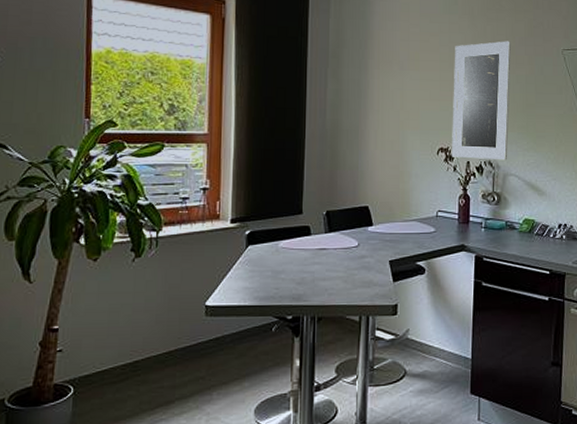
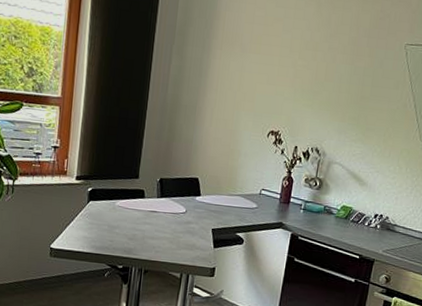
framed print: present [451,41,512,160] -> none [280,31,355,149]

